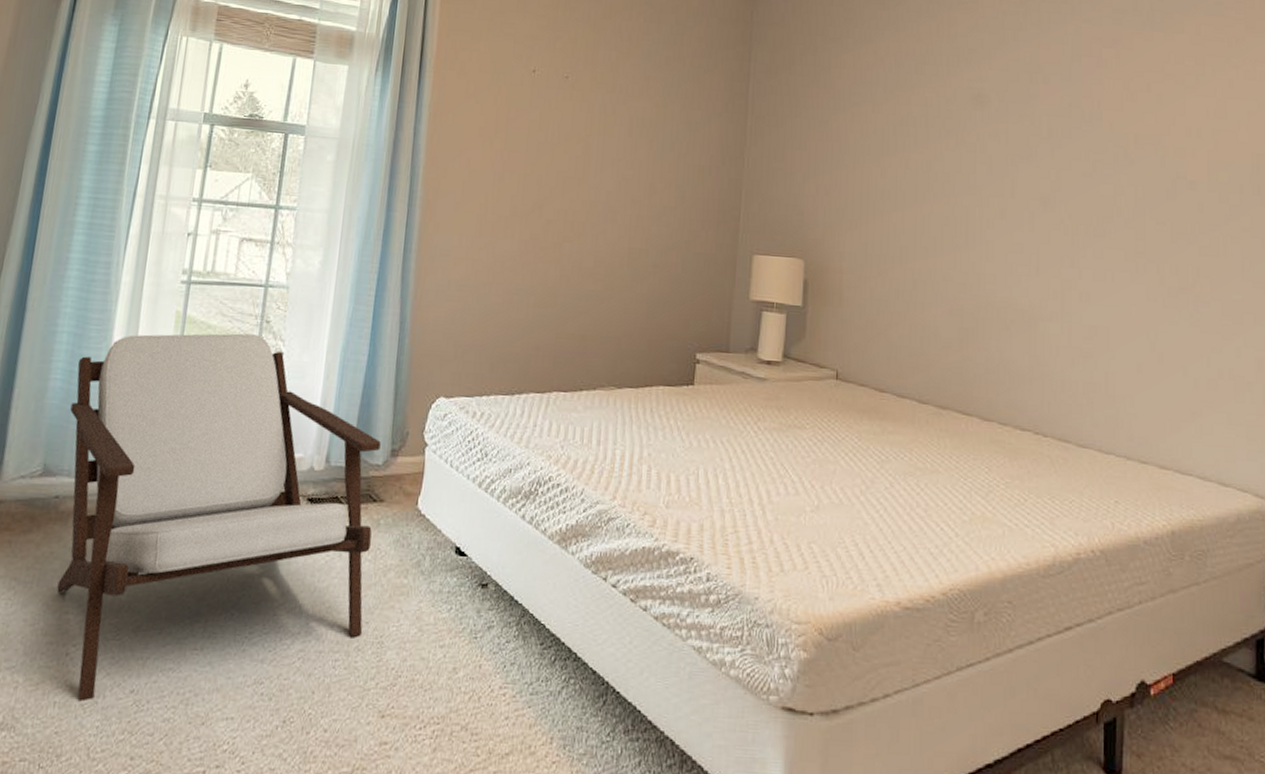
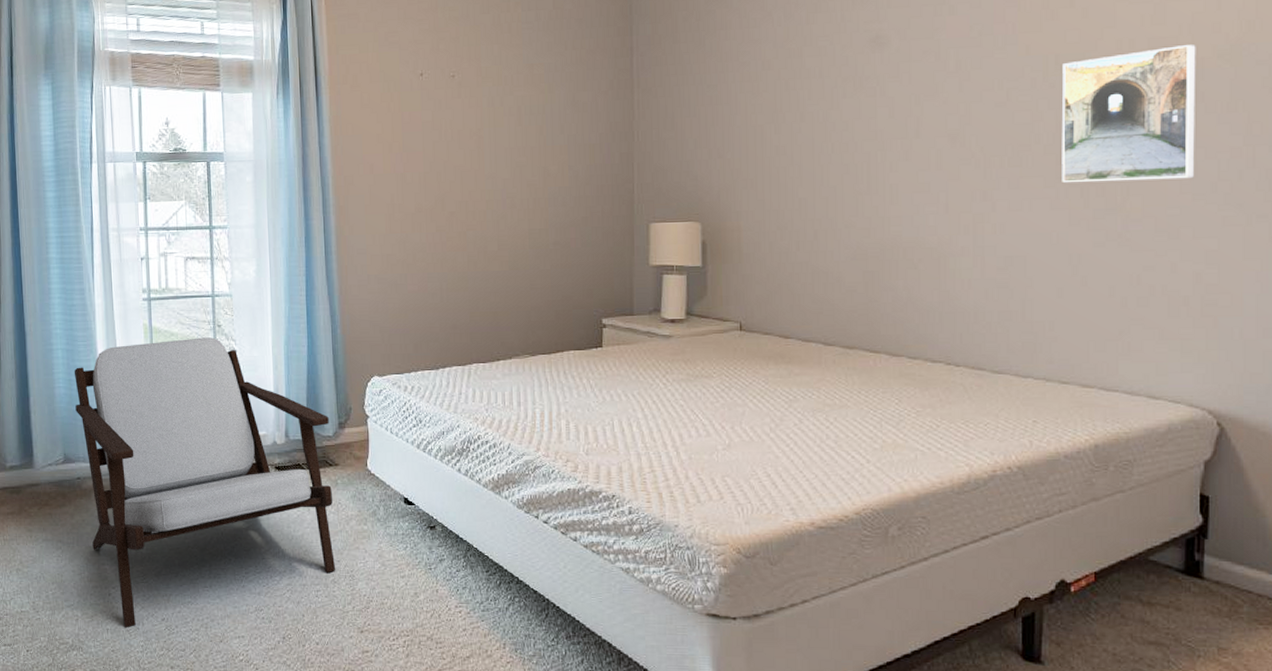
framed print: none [1140,139,1254,267] -> present [1061,44,1196,182]

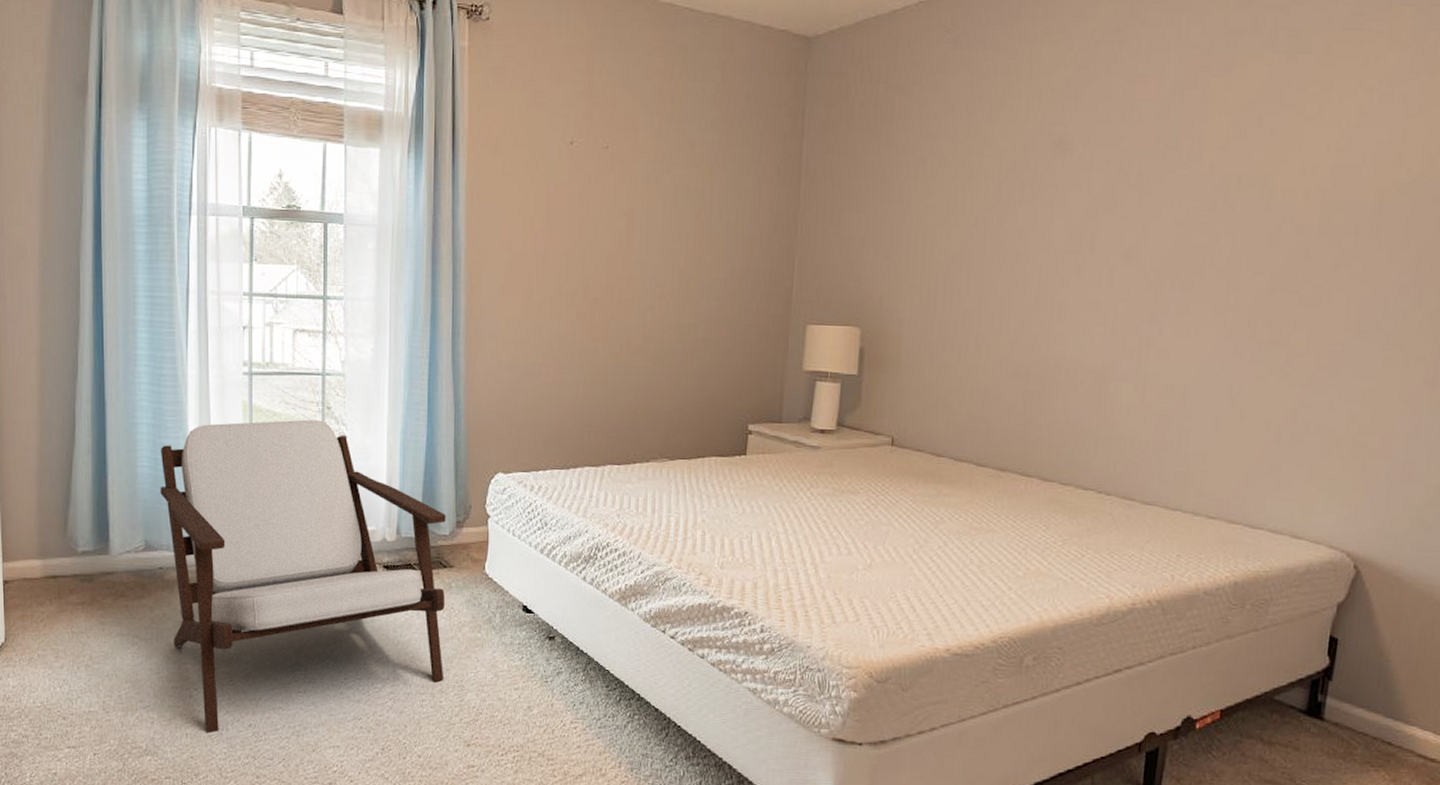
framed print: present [1061,44,1196,182] -> none [1231,174,1378,315]

